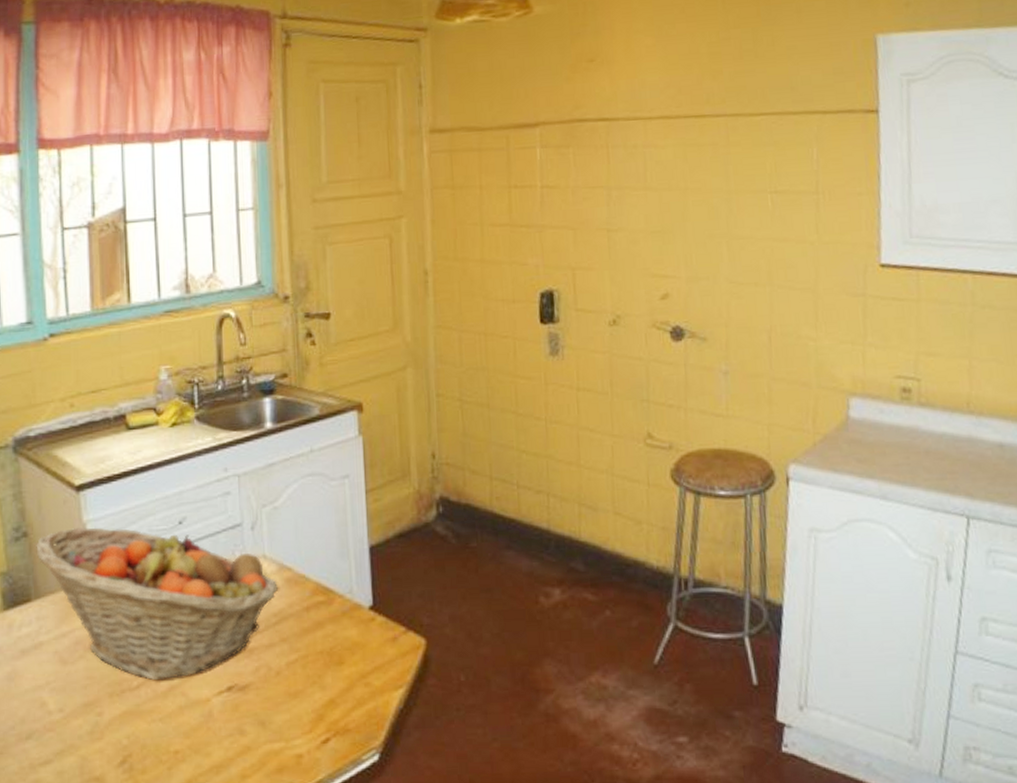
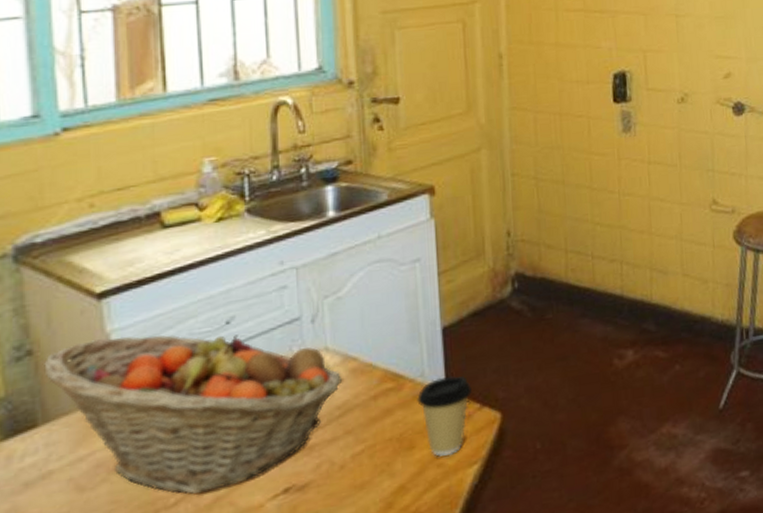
coffee cup: none [346,595,397,677] -> present [417,375,472,457]

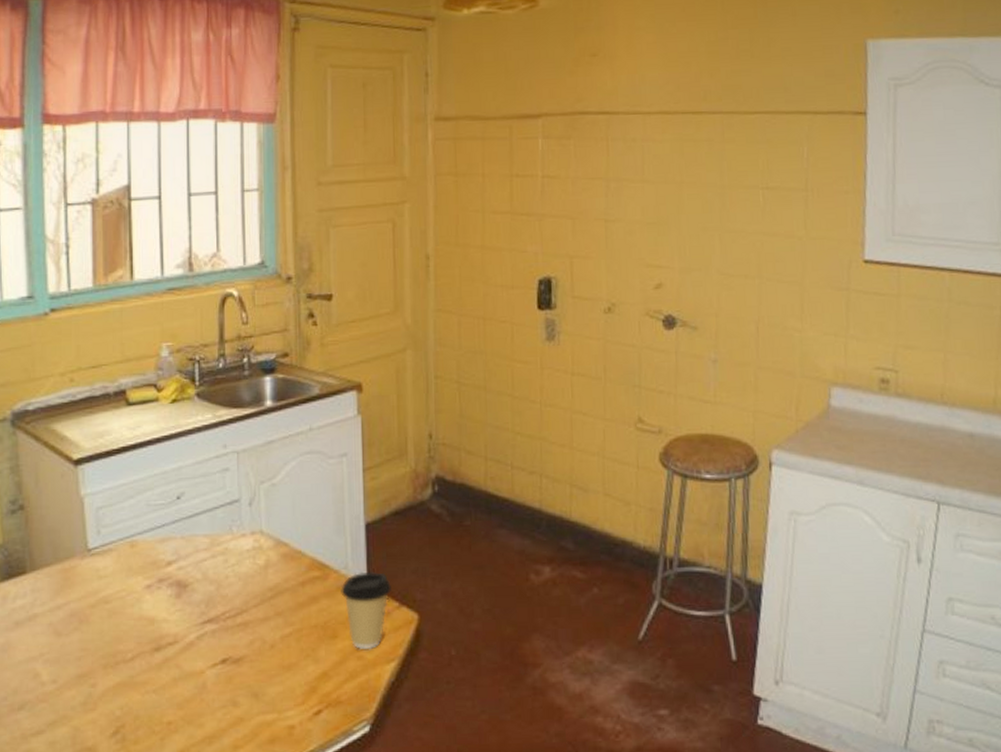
fruit basket: present [44,334,343,494] -> none [32,501,275,653]

